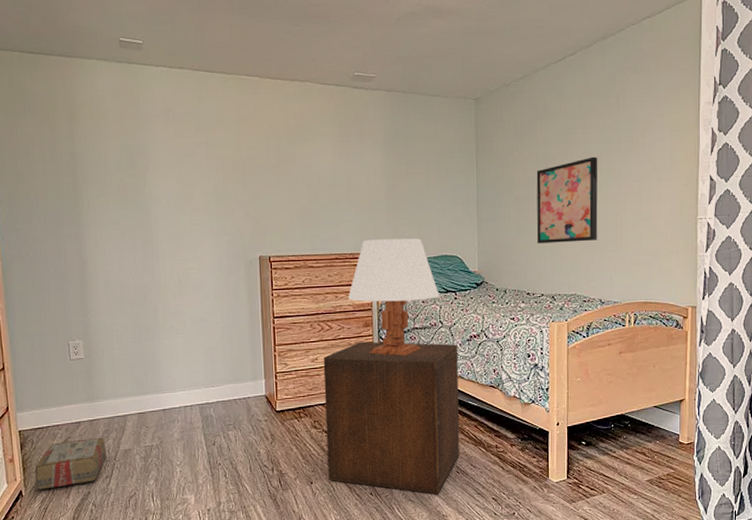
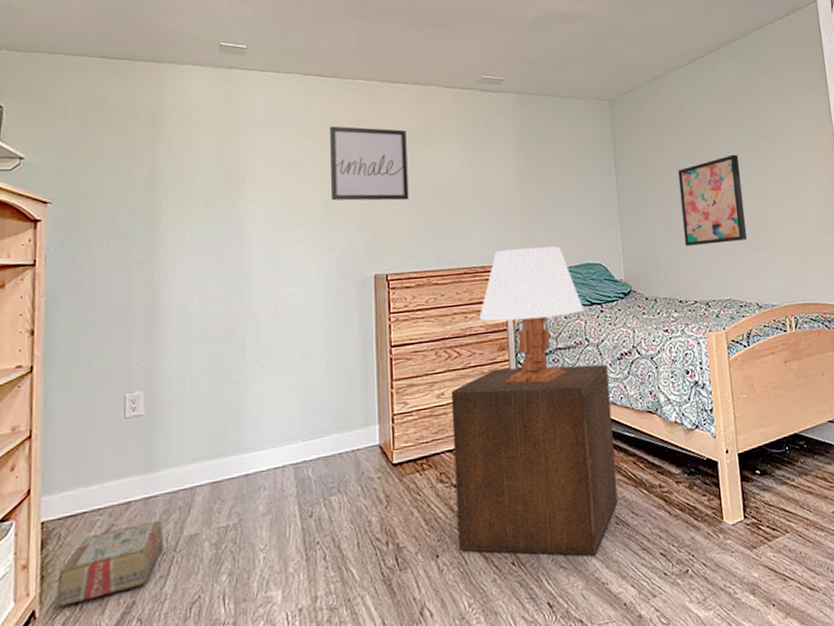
wall art: none [218,120,288,191] -> present [329,126,409,201]

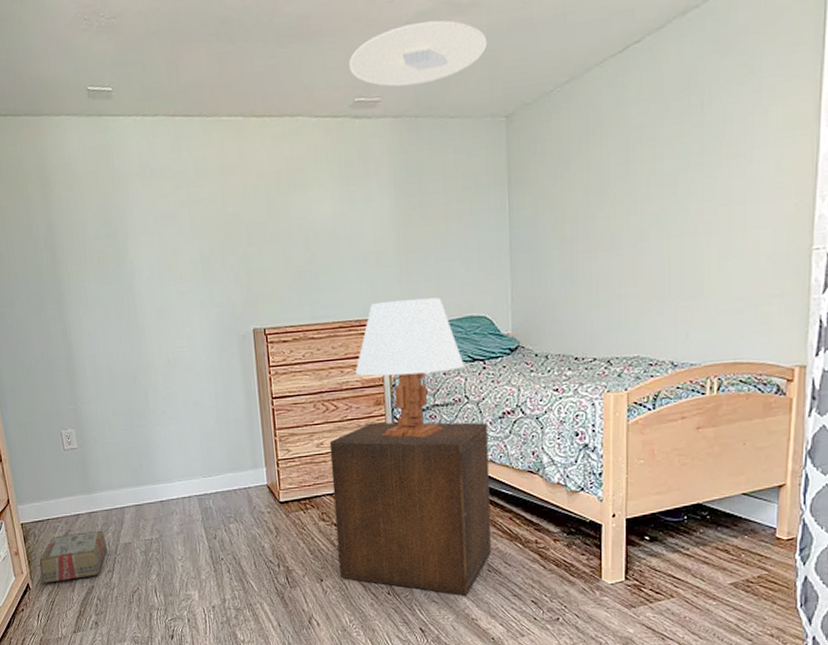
wall art: present [329,126,409,201] -> none [200,172,282,254]
ceiling light: none [477,25,592,70] -> present [348,20,488,87]
wall art: present [677,154,747,246] -> none [587,176,672,295]

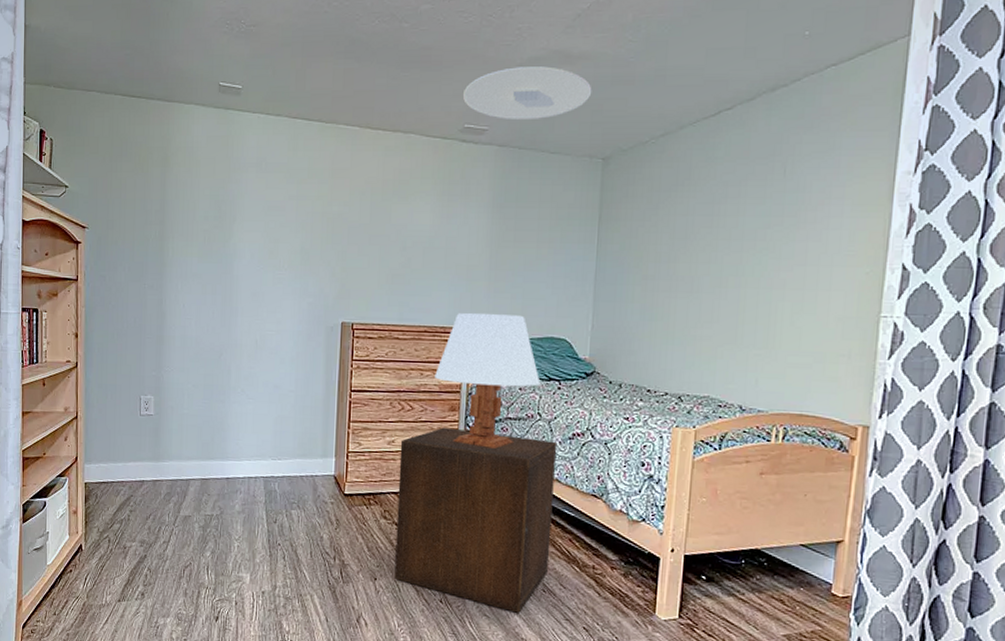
carton: present [39,530,107,583] -> none [95,499,166,547]

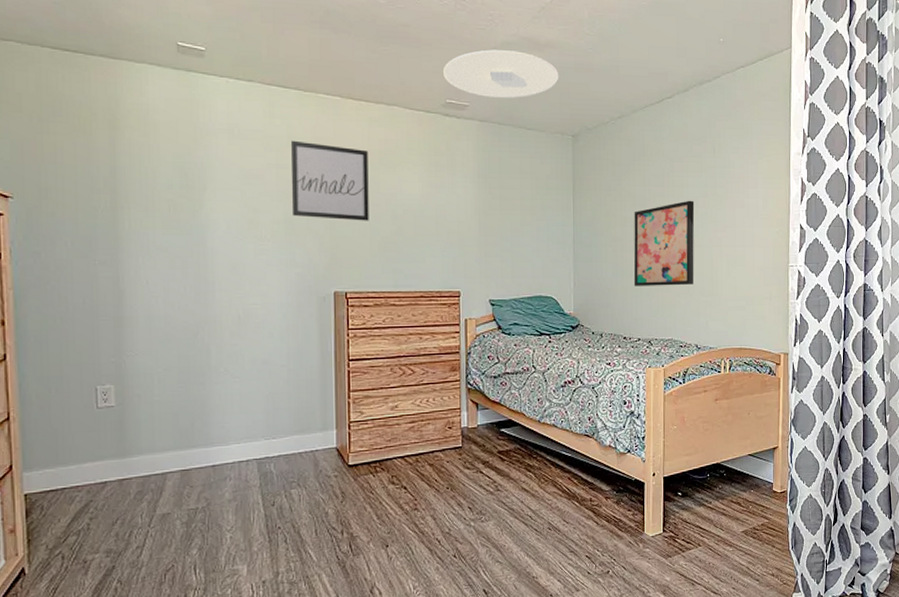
wall art: none [307,172,382,253] -> present [290,140,369,221]
nightstand: present [394,427,557,613] -> none [404,387,552,554]
table lamp: present [435,313,541,449] -> none [434,277,533,403]
wall art: none [664,232,752,334] -> present [633,200,695,286]

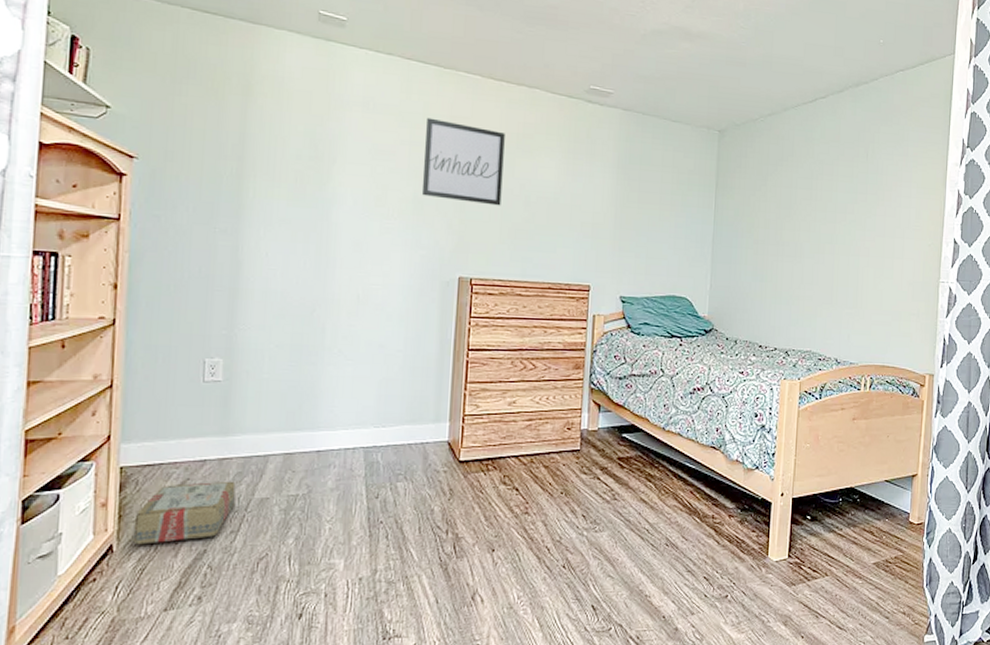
carton: none [43,499,138,566] -> present [133,481,236,545]
ceiling light: present [442,49,559,98] -> none [588,37,709,89]
wall art: present [633,200,695,286] -> none [773,205,843,295]

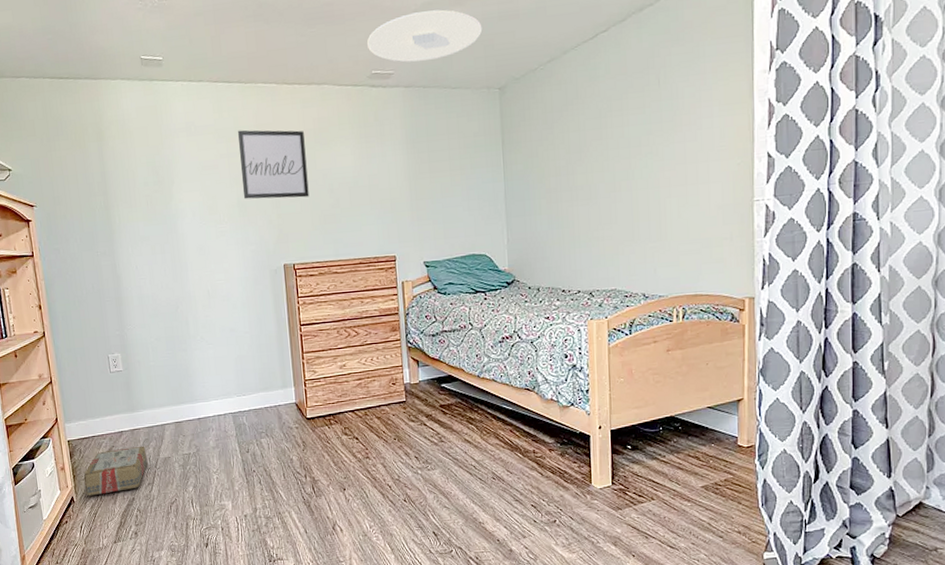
ceiling light: none [588,37,709,89] -> present [366,10,483,63]

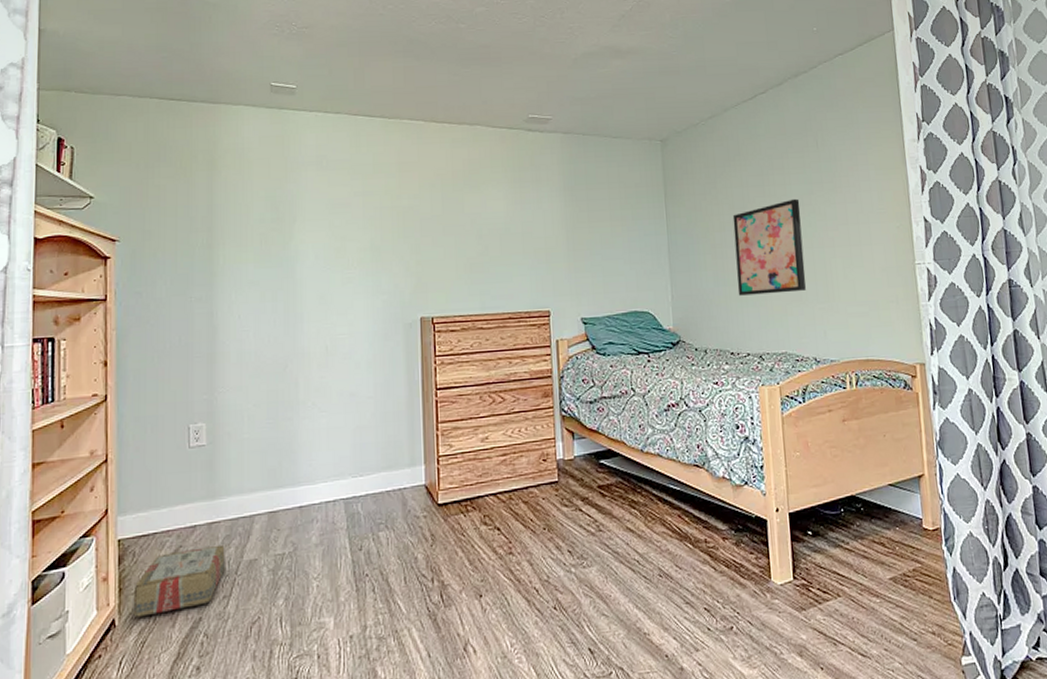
wall art: present [238,130,309,199] -> none [376,167,455,243]
ceiling light: present [366,10,483,63] -> none [524,60,644,109]
wall art: none [568,140,639,237] -> present [732,198,806,296]

